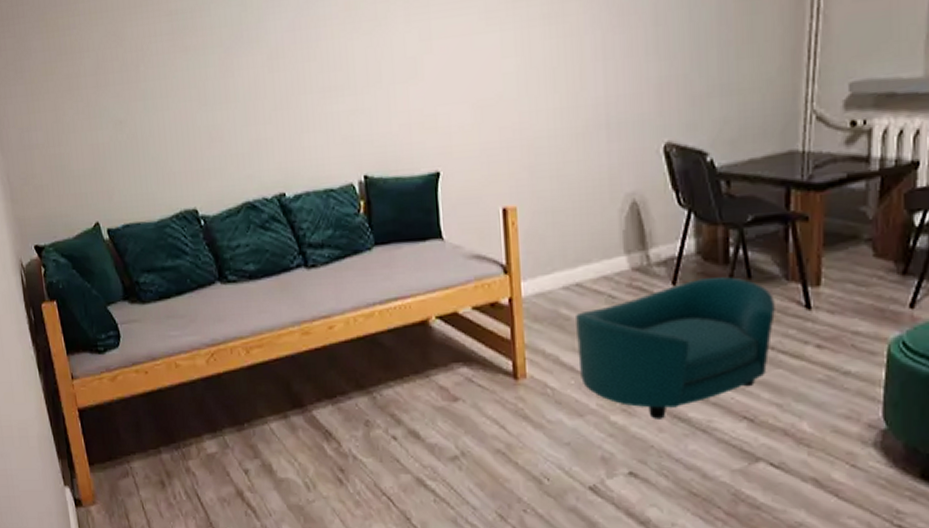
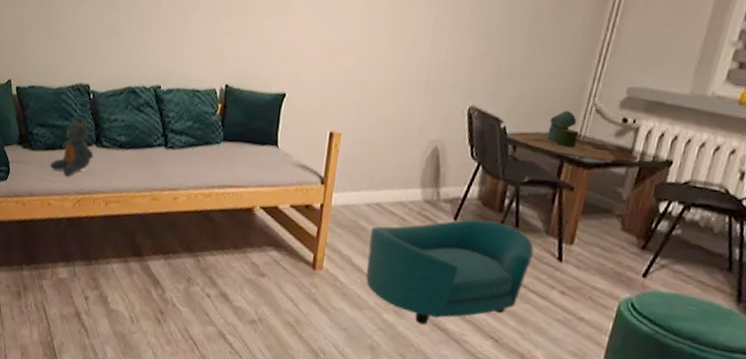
stuffed animal: none [169,252,220,327] -> present [50,117,94,176]
decorative tray: none [723,125,877,180] -> present [512,110,637,162]

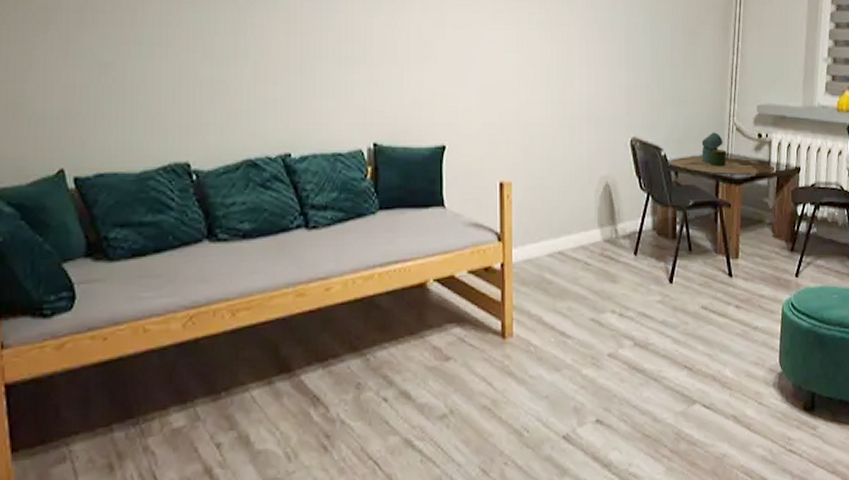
stuffed animal: present [50,117,94,176] -> none [142,208,207,288]
dog bed: present [365,219,534,325] -> none [557,249,708,371]

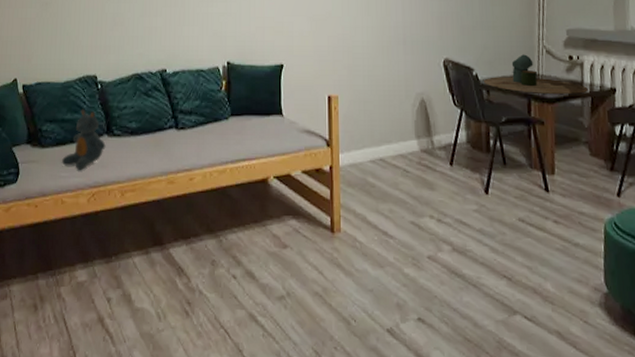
stuffed animal: none [142,208,207,288] -> present [62,109,106,170]

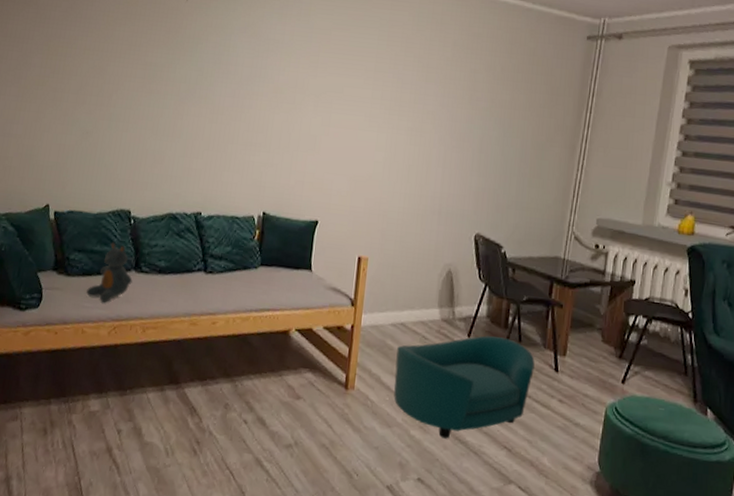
dog bed: none [379,162,524,274] -> present [393,335,535,439]
decorative tray: present [484,54,588,95] -> none [511,237,609,282]

